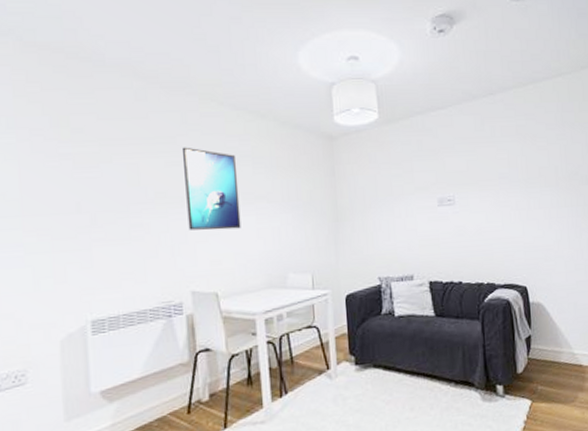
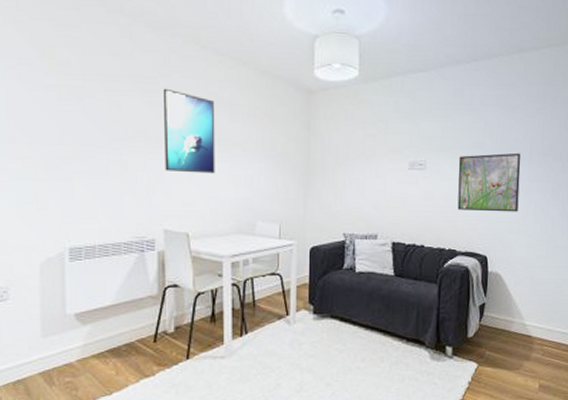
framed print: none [486,180,552,242] -> present [457,153,521,212]

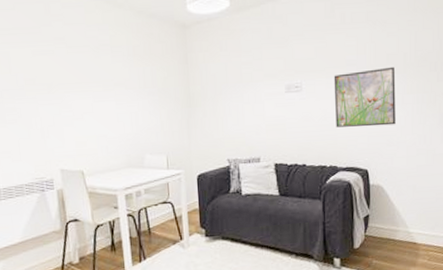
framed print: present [162,88,215,174] -> none [46,36,103,115]

